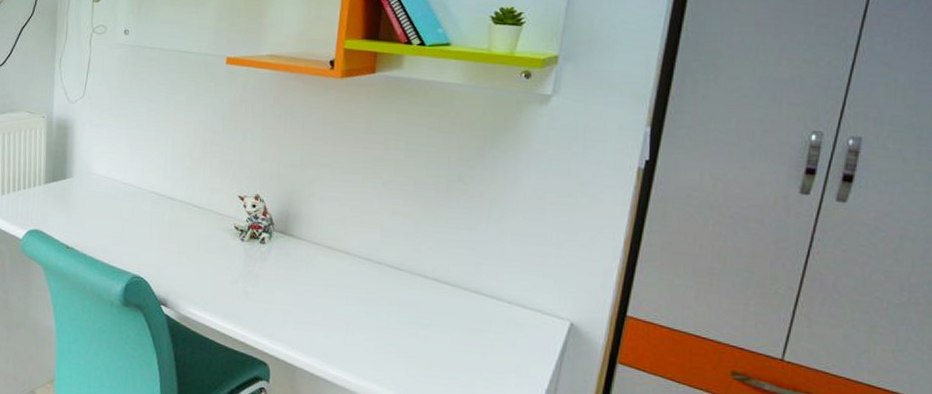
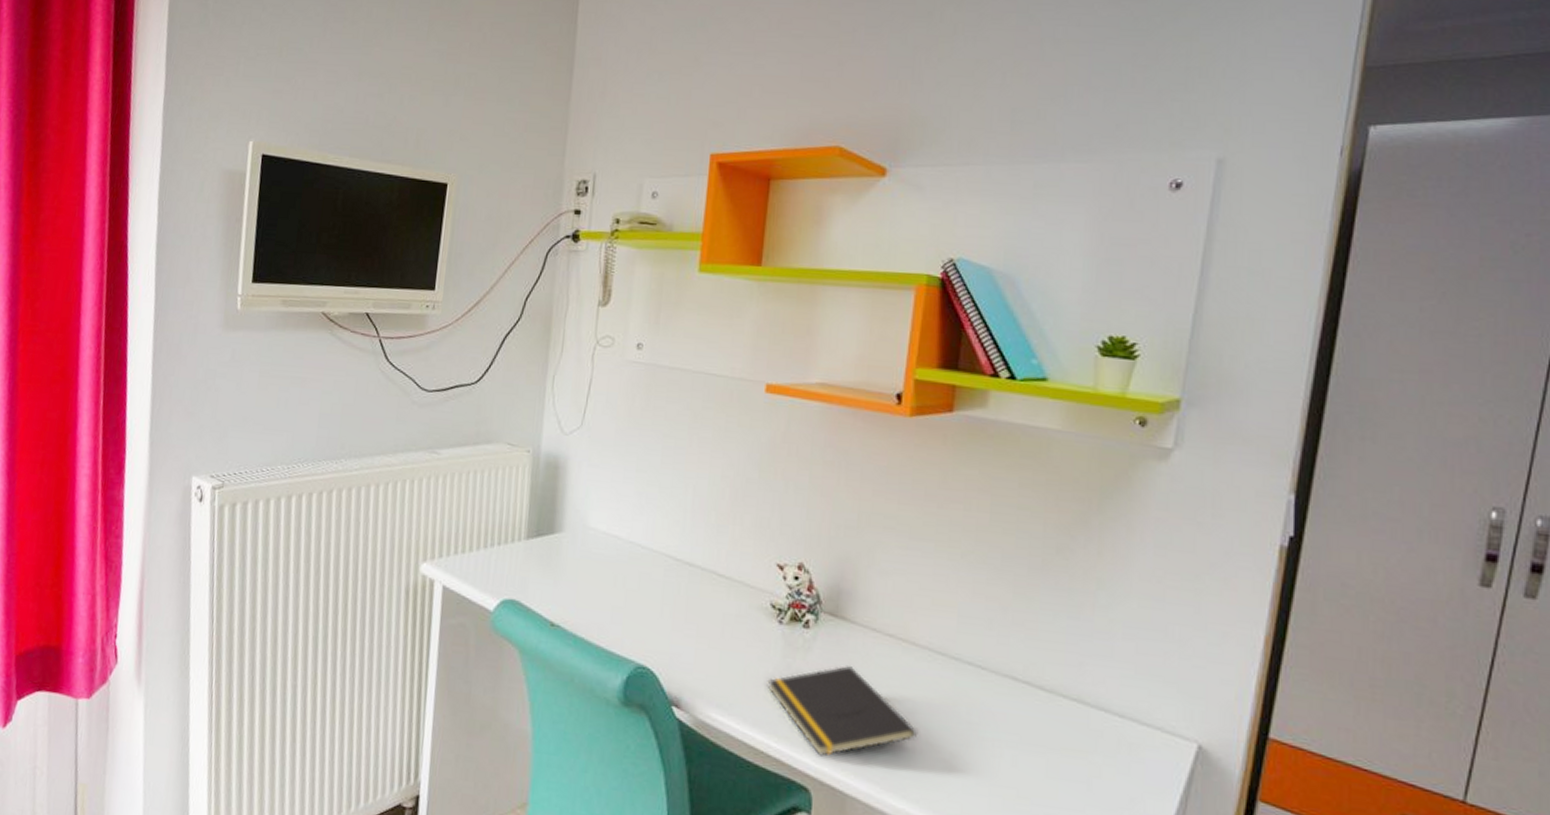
notepad: none [233,271,351,339] -> present [767,666,919,756]

